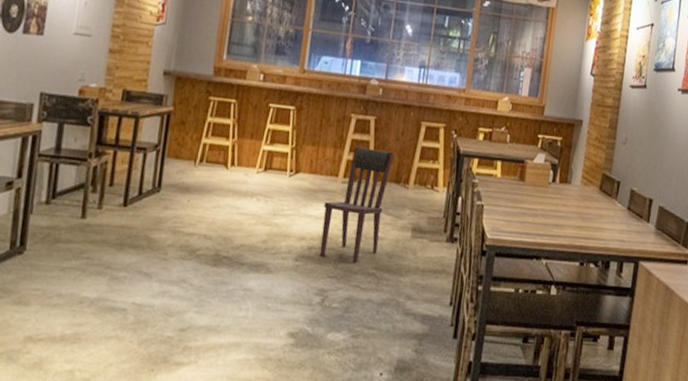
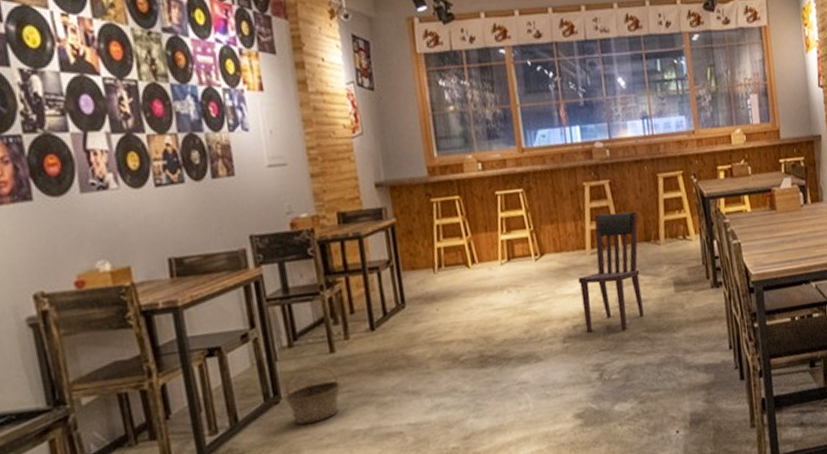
basket: none [29,226,83,281] -> present [285,365,341,426]

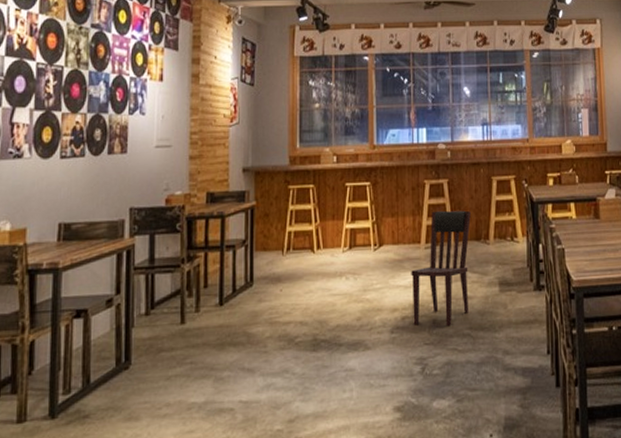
basket: present [285,365,341,426] -> none [135,335,185,393]

